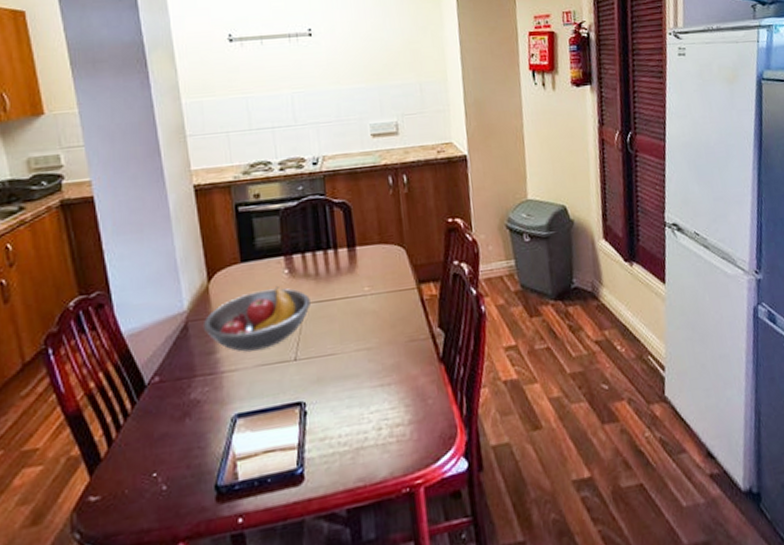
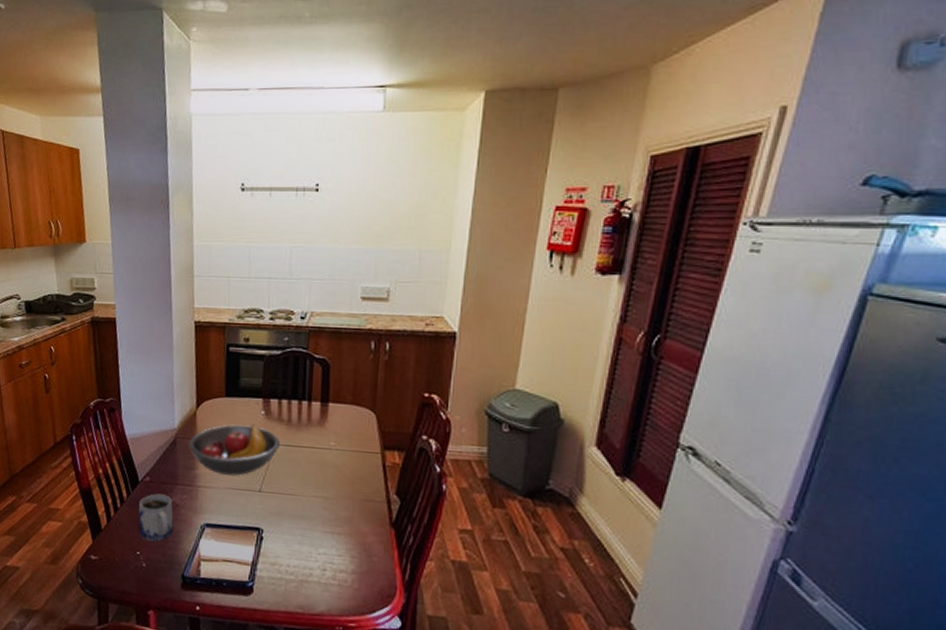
mug: none [149,392,197,456] -> present [138,493,174,542]

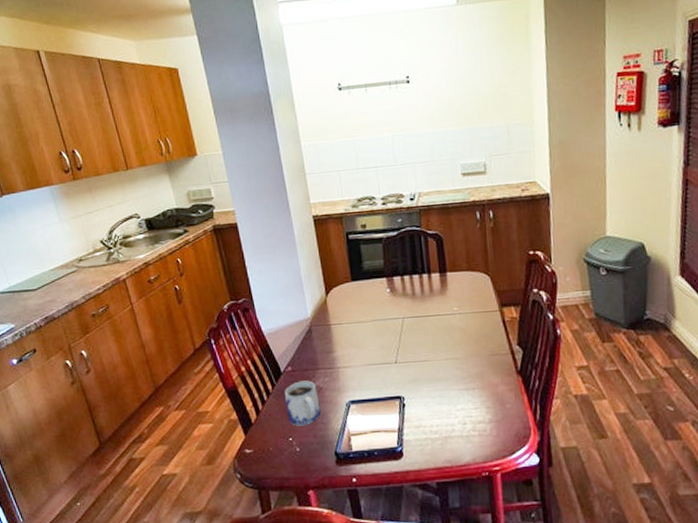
fruit bowl: present [189,424,280,476] -> none [324,303,408,353]

